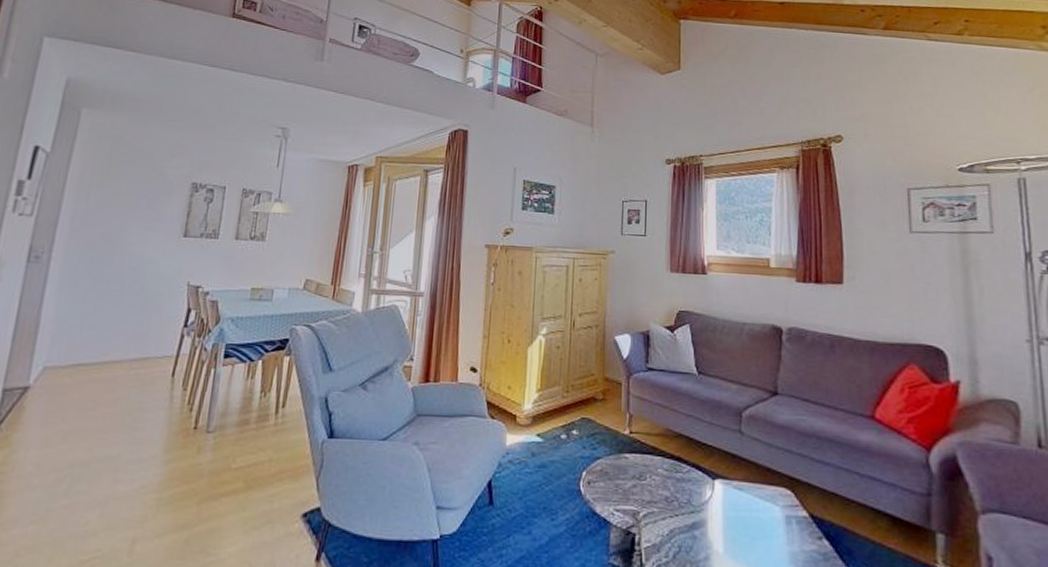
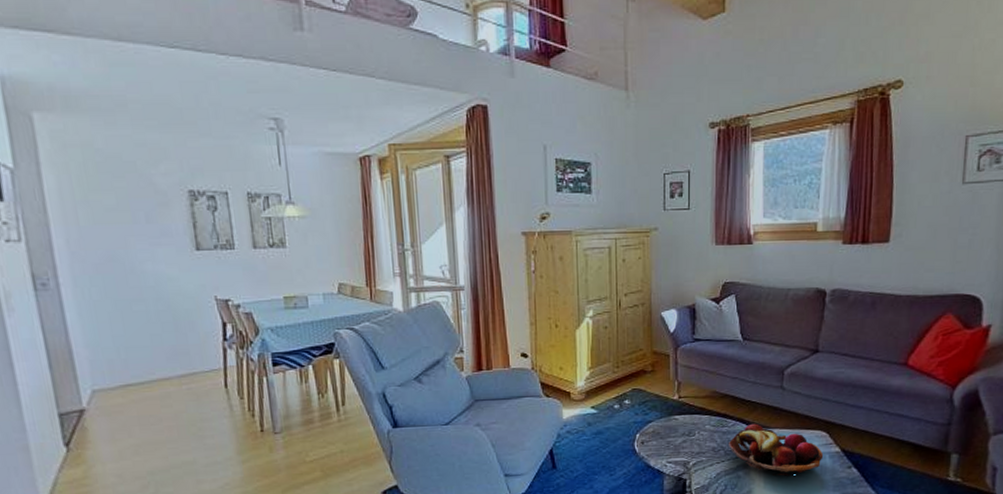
fruit basket: none [682,471,790,544] -> present [728,423,824,477]

